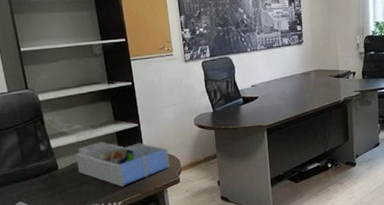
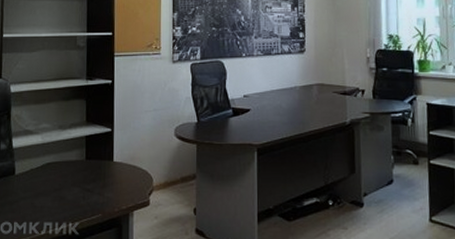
desk organizer: present [75,142,171,187] -> none [36,146,141,203]

